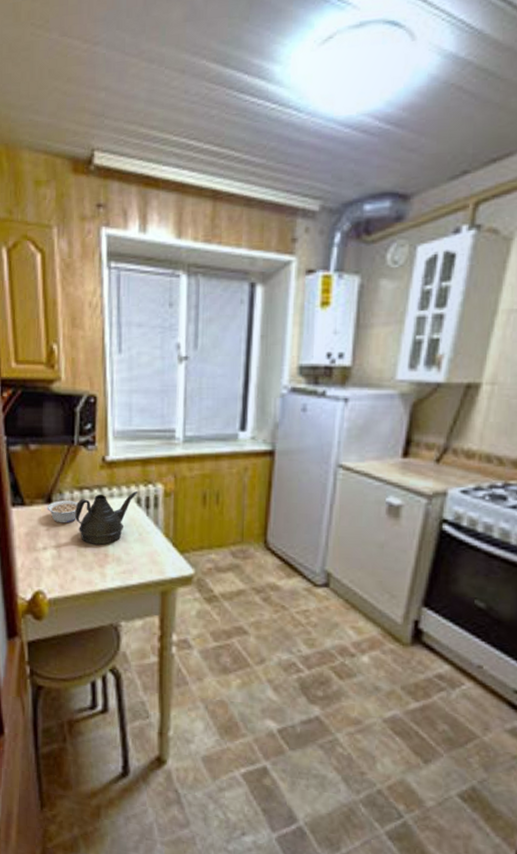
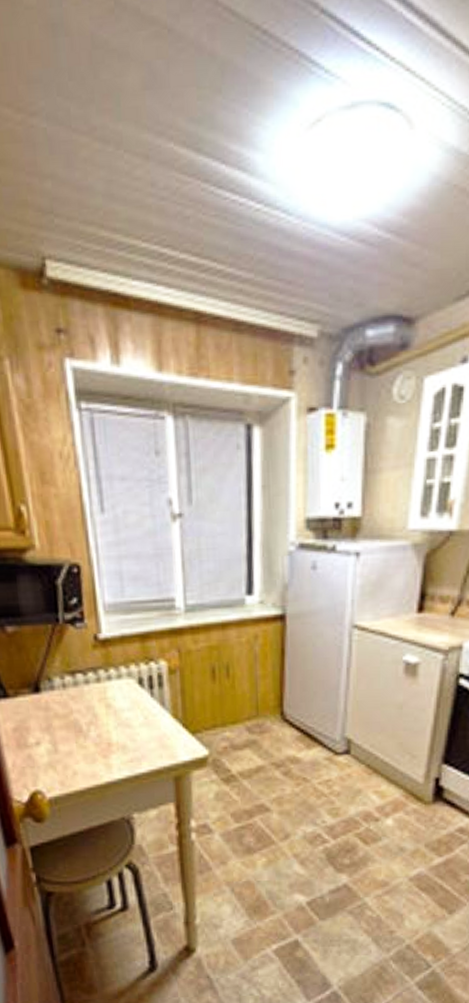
legume: present [47,500,78,524] -> none [35,687,71,714]
teapot: present [75,491,138,545] -> none [68,671,139,734]

